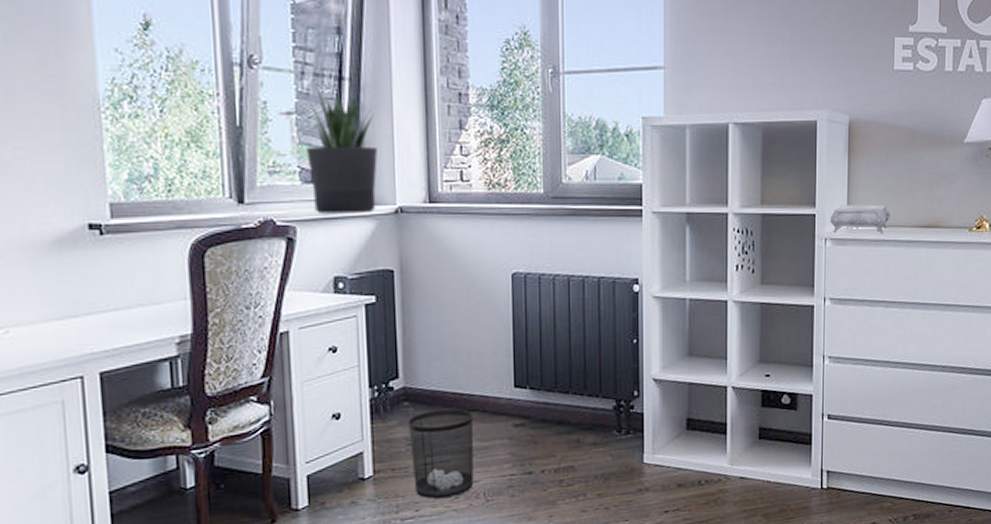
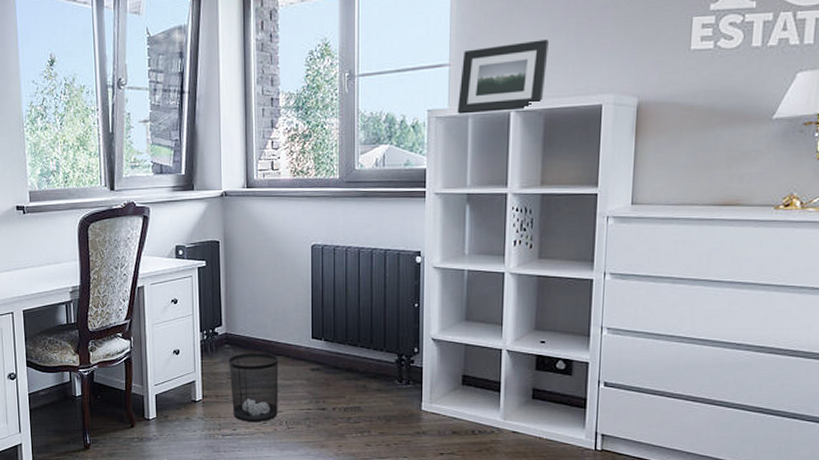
planter: present [306,88,378,214] -> none [157,100,208,198]
picture frame: none [673,48,764,124] -> present [457,39,549,114]
jewelry box: present [829,204,891,234] -> none [612,183,681,212]

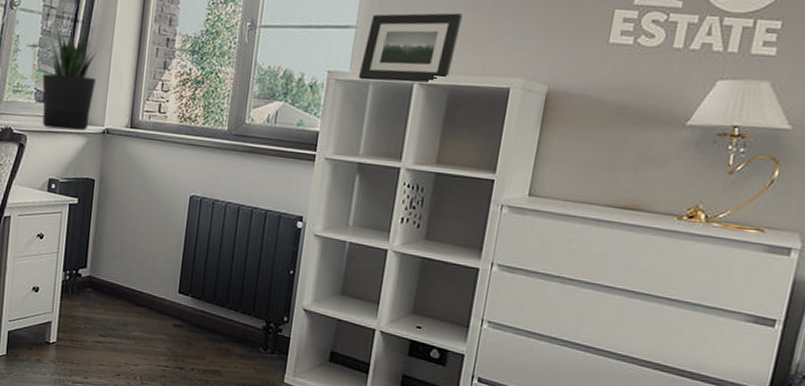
planter: none [157,100,208,198] -> present [42,27,97,131]
waste bin: present [229,353,279,422] -> none [86,299,141,374]

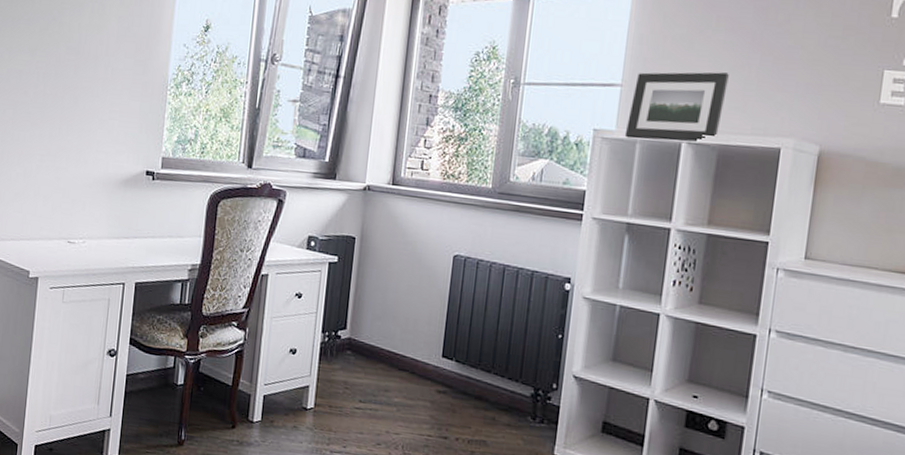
planter: present [42,27,97,131] -> none [302,82,359,188]

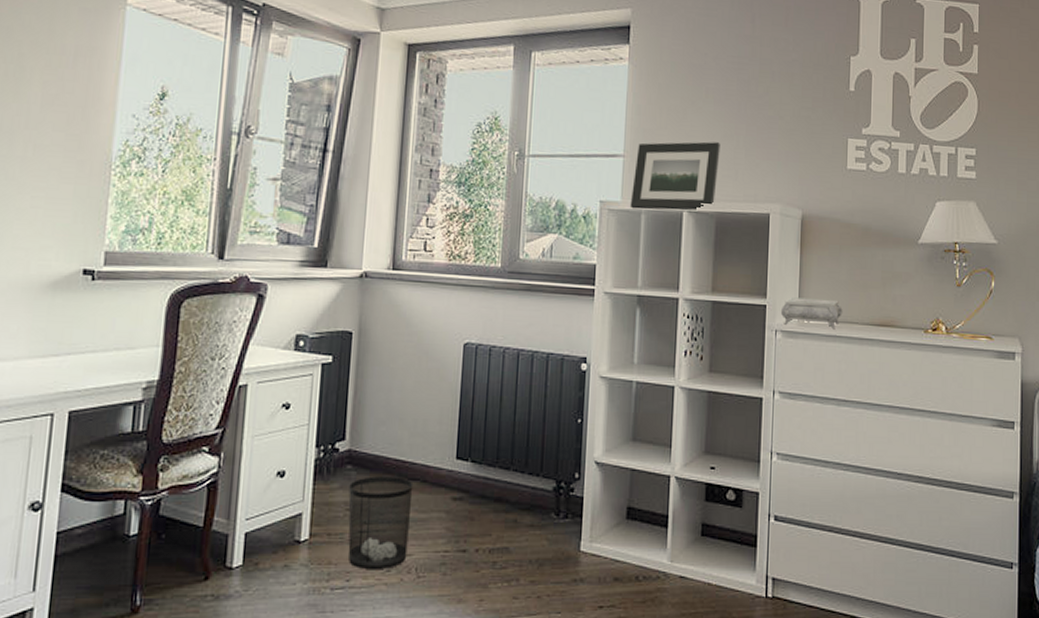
waste bin: none [345,362,403,443] -> present [348,476,414,569]
jewelry box: none [784,236,860,274] -> present [780,297,843,330]

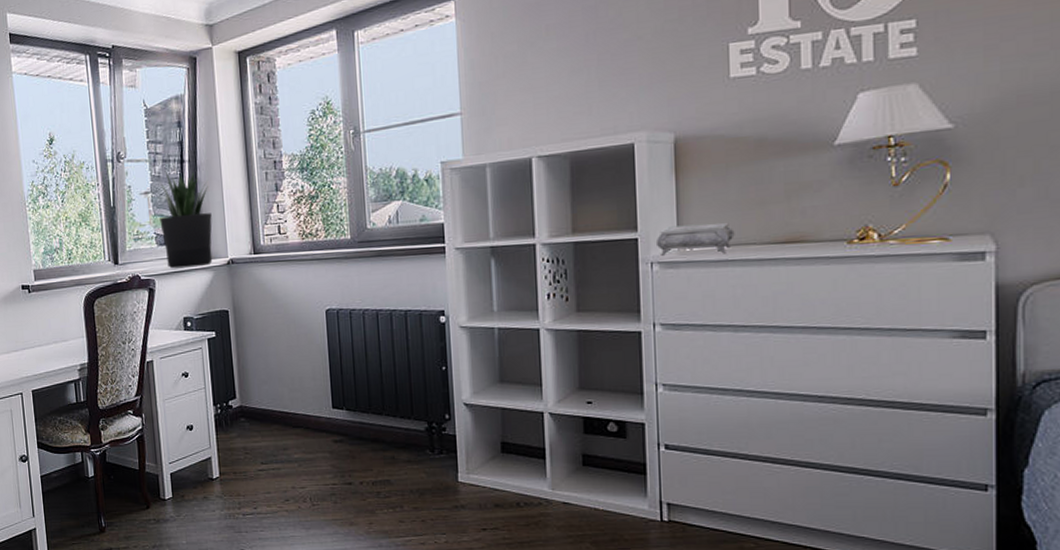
planter: none [285,158,351,276] -> present [159,171,213,269]
waste bin: present [348,476,414,569] -> none [245,425,301,499]
picture frame: present [629,141,720,211] -> none [472,79,569,164]

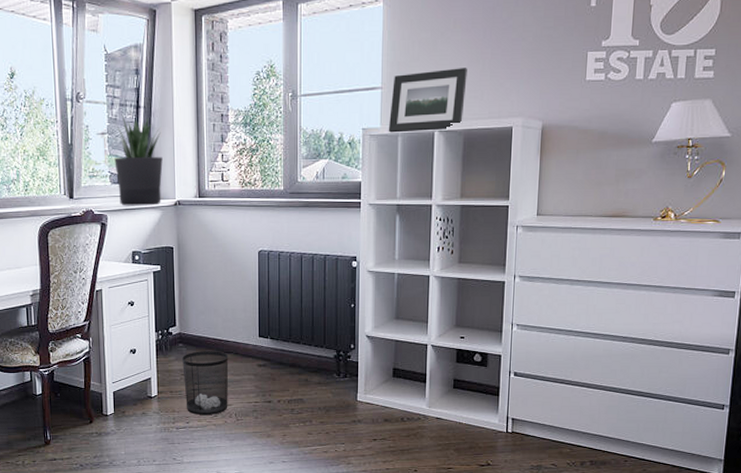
waste bin: none [245,425,301,499] -> present [182,351,229,415]
picture frame: none [472,79,569,164] -> present [388,68,467,133]
jewelry box: present [655,222,735,257] -> none [521,197,578,223]

